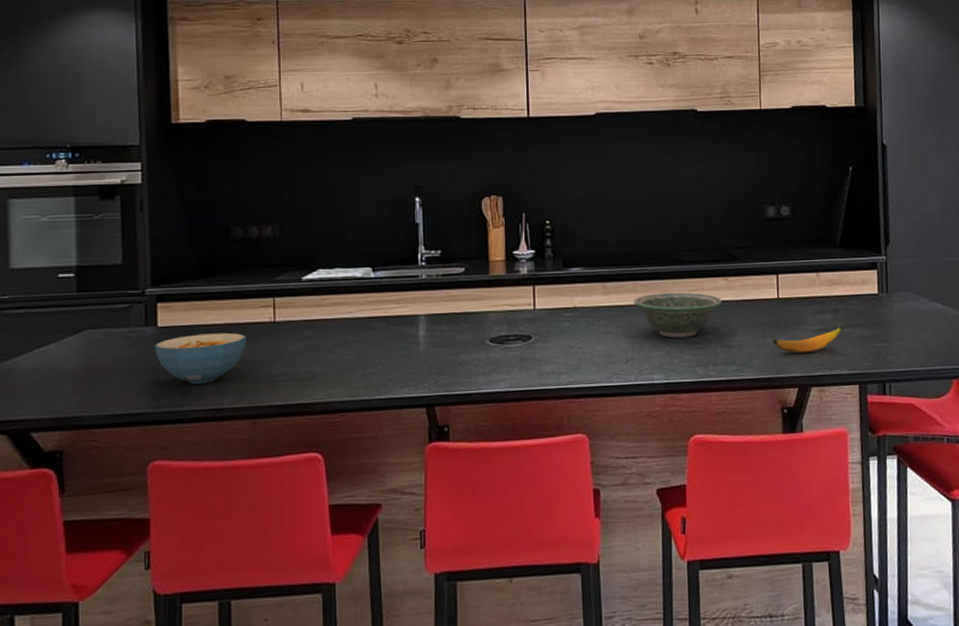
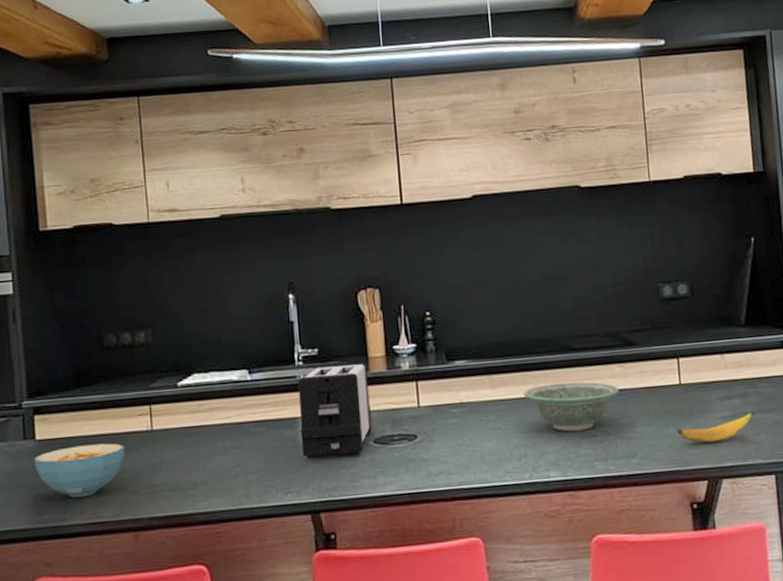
toaster: none [420,265,489,355] -> present [298,362,372,459]

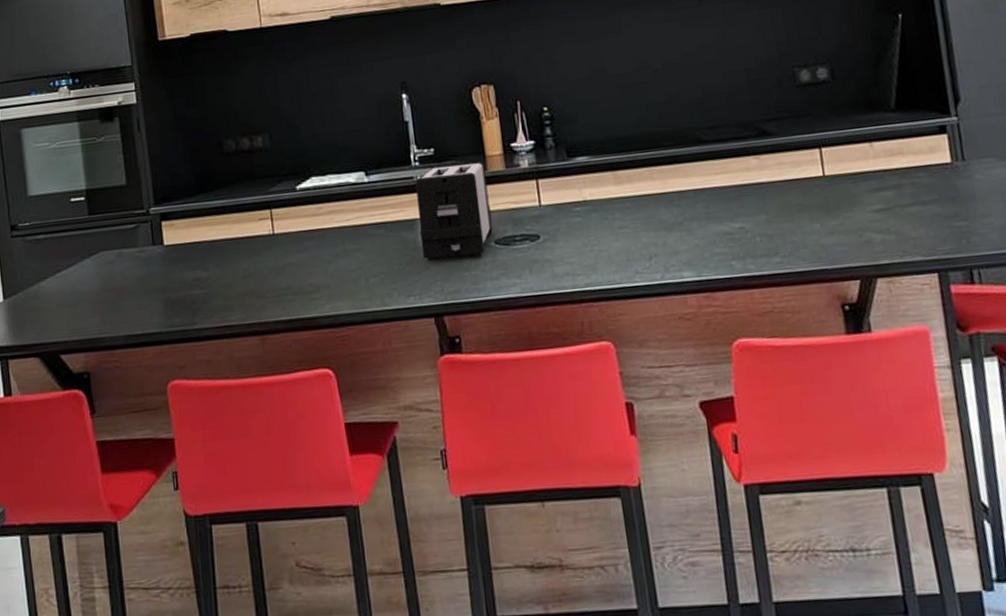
cereal bowl: present [34,443,125,498] -> none [163,247,249,302]
bowl: present [524,382,619,432] -> none [651,176,756,229]
banana: present [677,412,754,443] -> none [823,205,911,239]

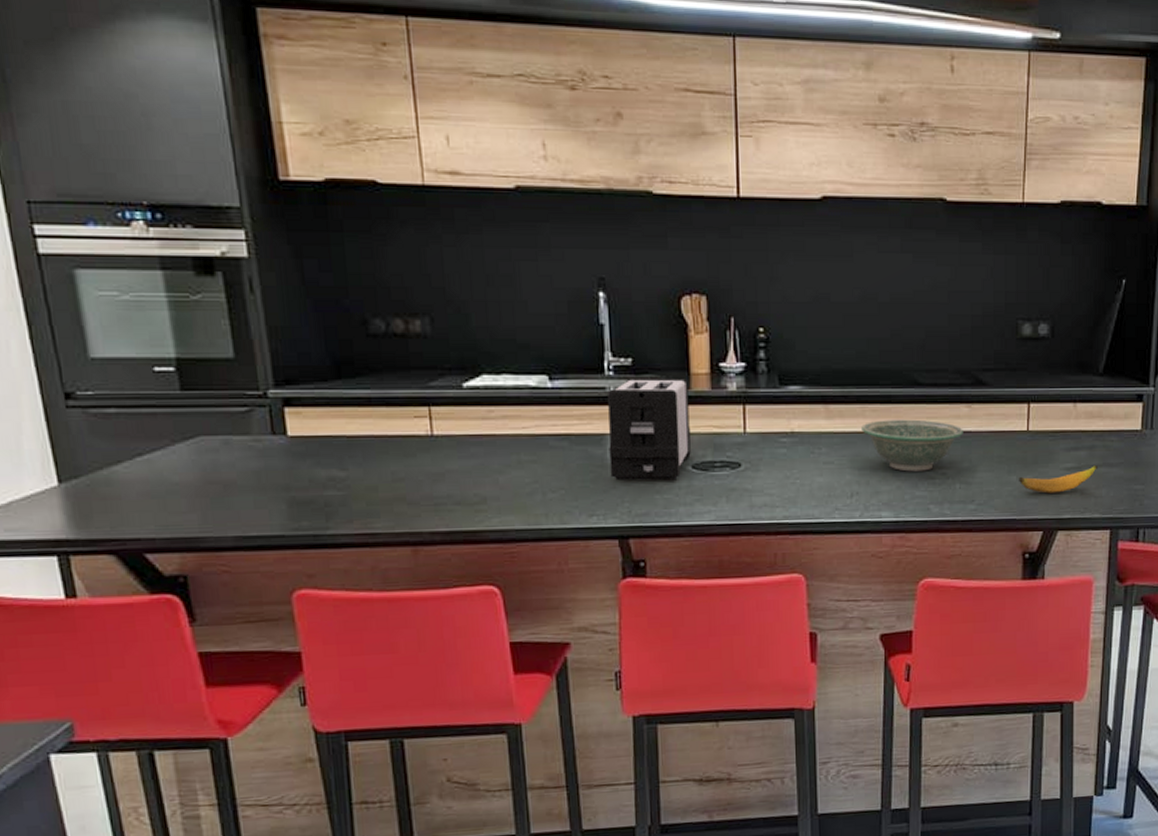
bowl: none [651,176,756,229] -> present [861,419,963,472]
banana: none [823,205,911,239] -> present [1019,465,1099,494]

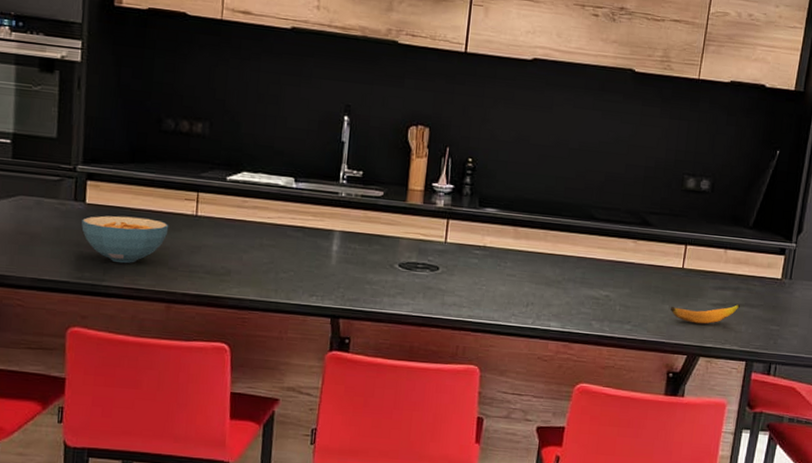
cereal bowl: none [287,446,400,504] -> present [81,215,169,263]
toaster: present [608,377,691,481] -> none [332,187,405,275]
bowl: present [861,419,963,472] -> none [542,244,628,292]

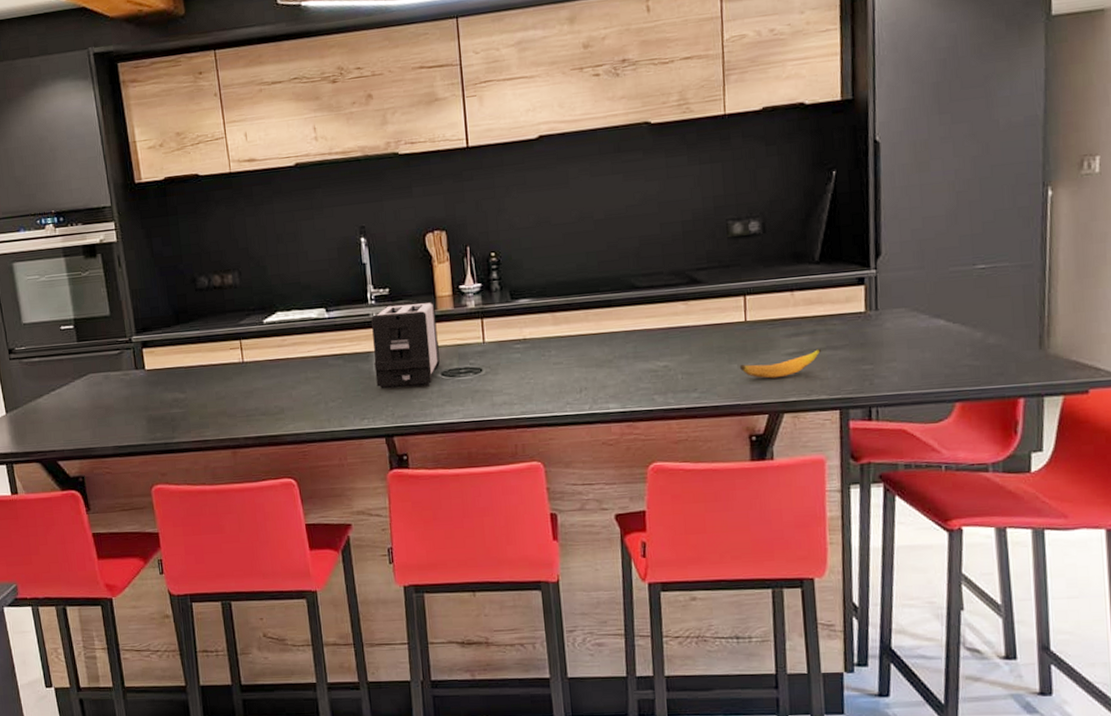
cereal bowl: present [81,215,169,263] -> none [145,373,221,419]
toaster: none [332,187,405,275] -> present [371,301,440,389]

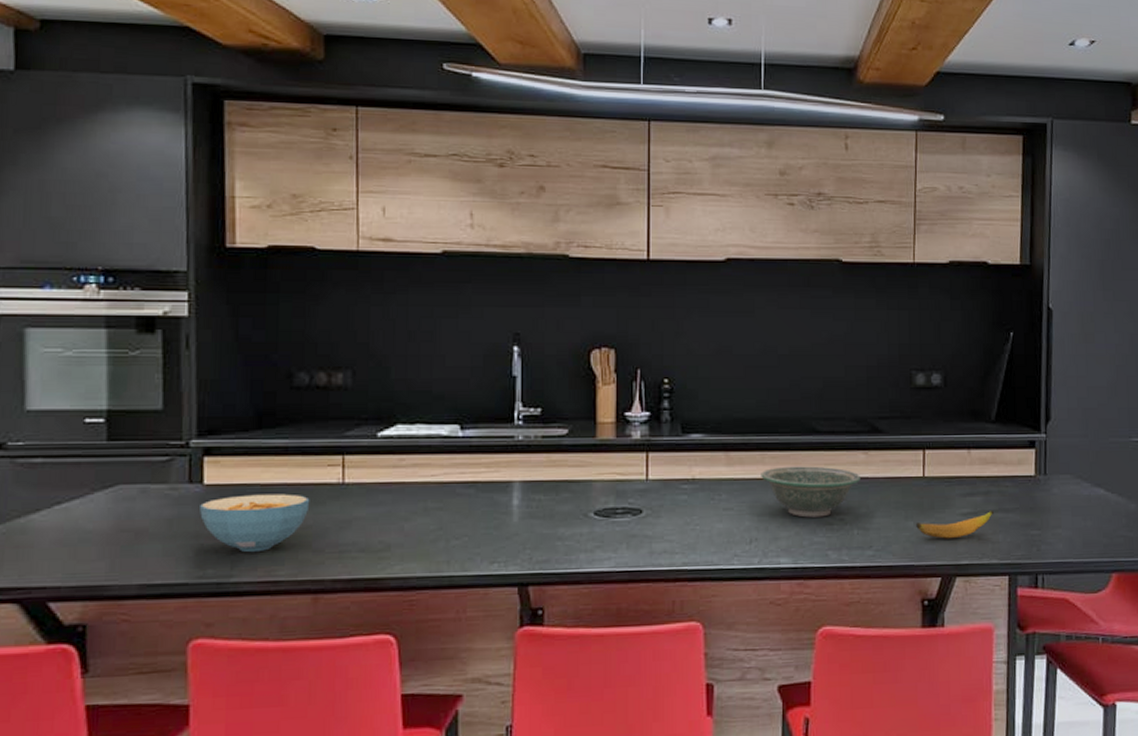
cereal bowl: none [145,373,221,419] -> present [200,494,310,552]
toaster: present [371,301,440,389] -> none [514,426,595,528]
bowl: none [586,319,682,367] -> present [761,466,860,518]

